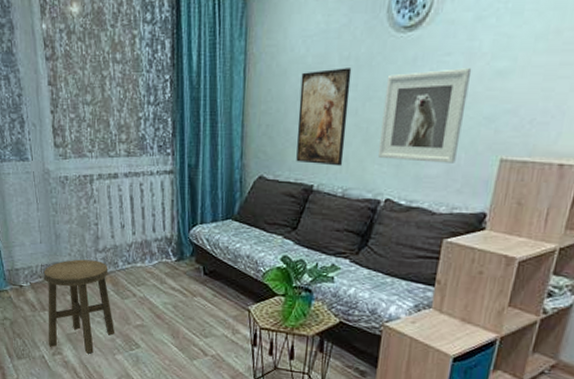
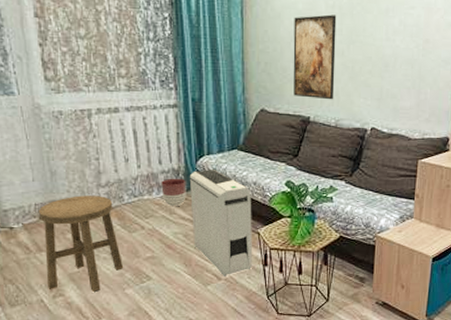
planter: none [154,246,178,277] -> present [161,178,186,207]
air purifier: none [181,238,244,353] -> present [189,168,253,276]
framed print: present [379,68,472,163] -> none [363,20,431,97]

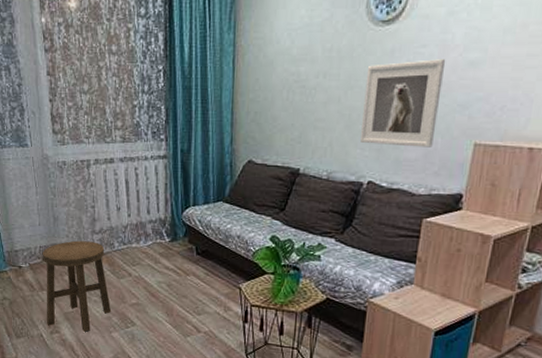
planter: present [161,178,186,207] -> none [148,227,172,257]
air purifier: present [189,168,253,276] -> none [174,220,235,330]
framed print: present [293,14,337,100] -> none [283,59,334,151]
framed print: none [363,20,431,97] -> present [361,59,446,148]

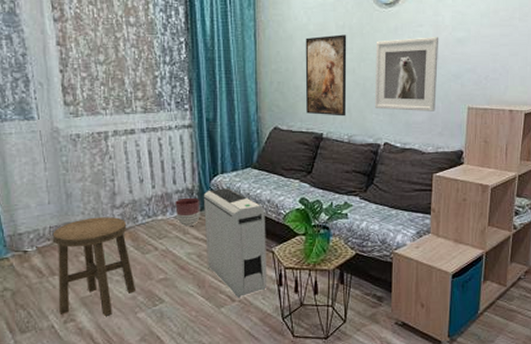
planter: none [148,227,172,257] -> present [175,197,200,227]
air purifier: none [174,220,235,330] -> present [203,187,268,298]
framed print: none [283,59,334,151] -> present [305,34,347,117]

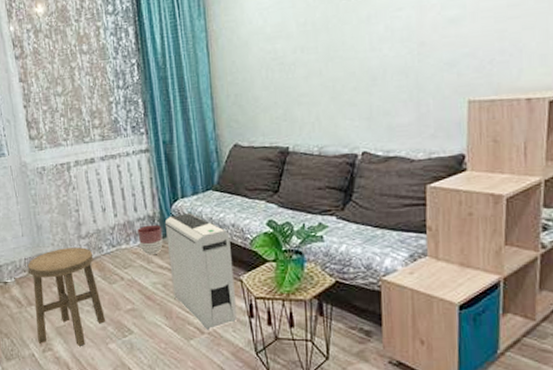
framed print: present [305,34,347,117] -> none [262,32,315,127]
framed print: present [375,37,439,111] -> none [345,20,425,114]

